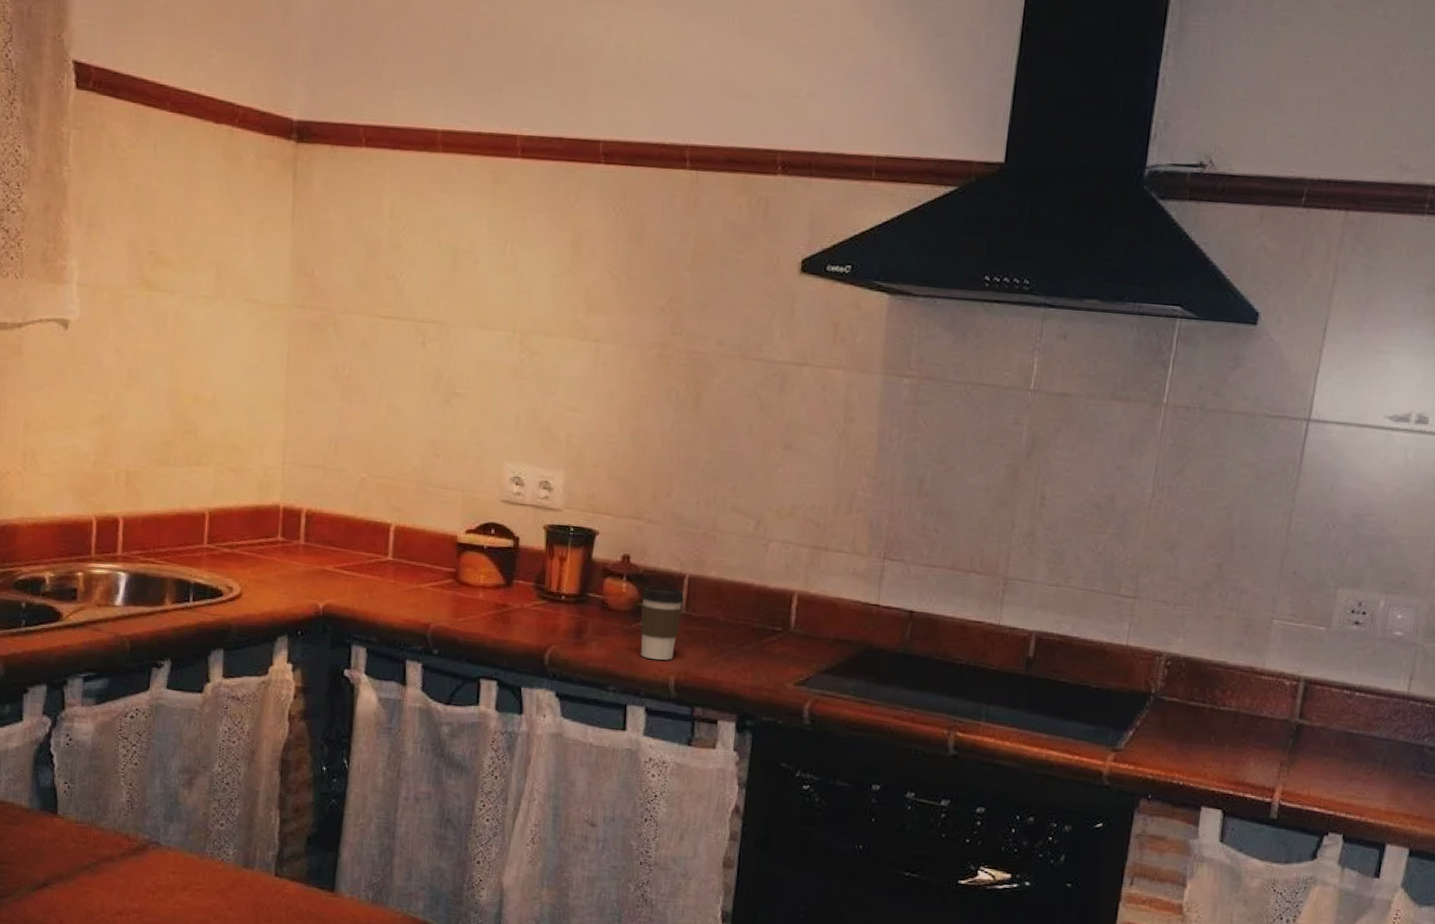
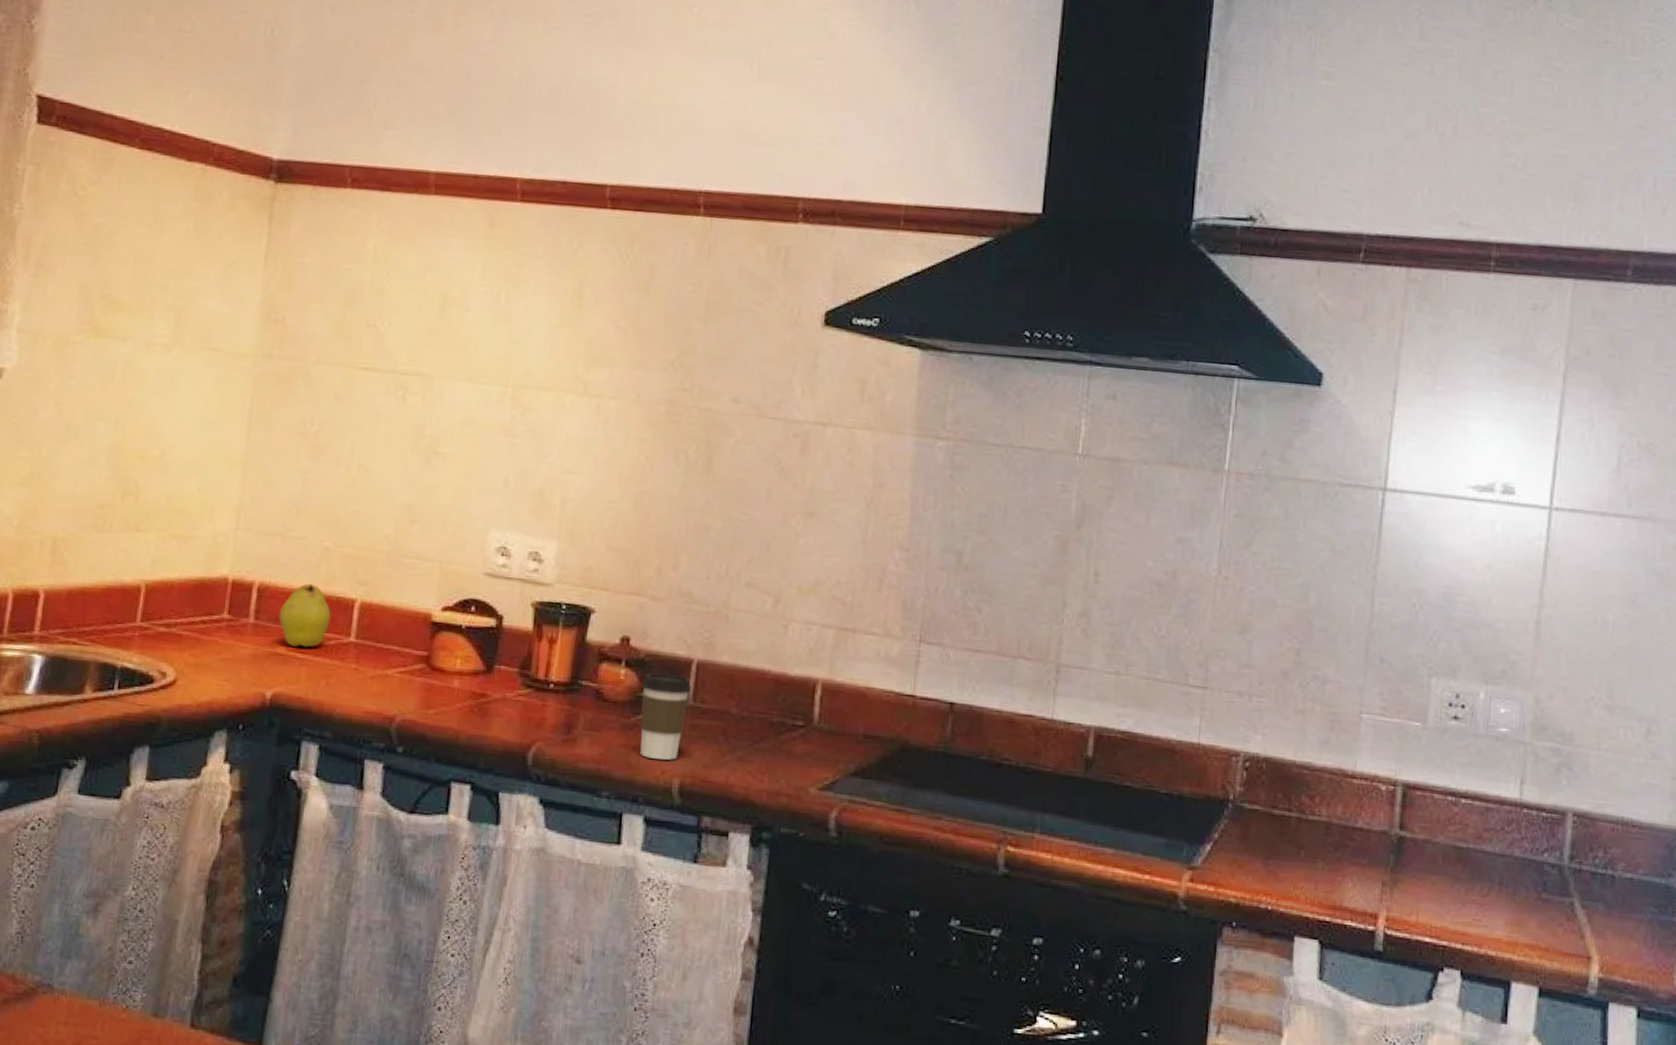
fruit: none [325,510,370,566] -> present [278,583,331,648]

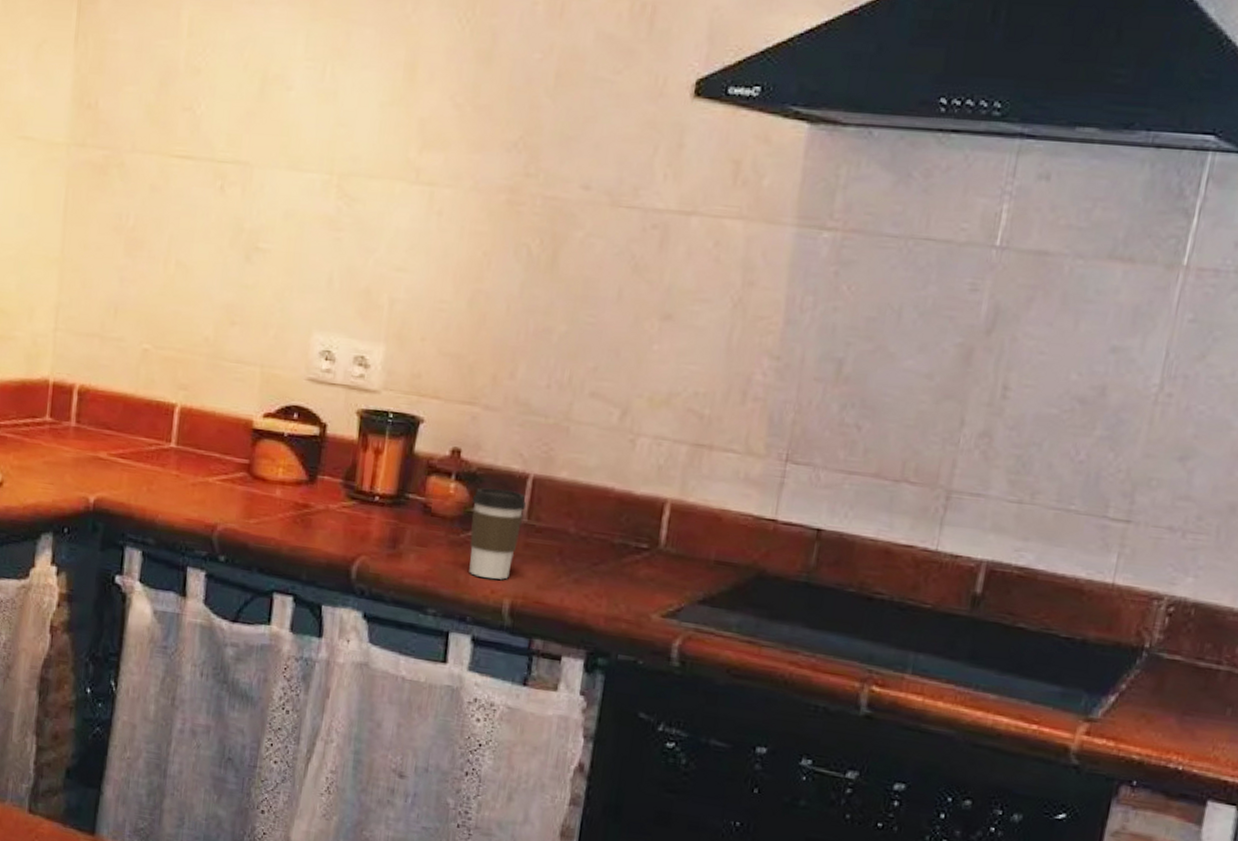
fruit: present [278,583,331,648] -> none [99,386,151,453]

